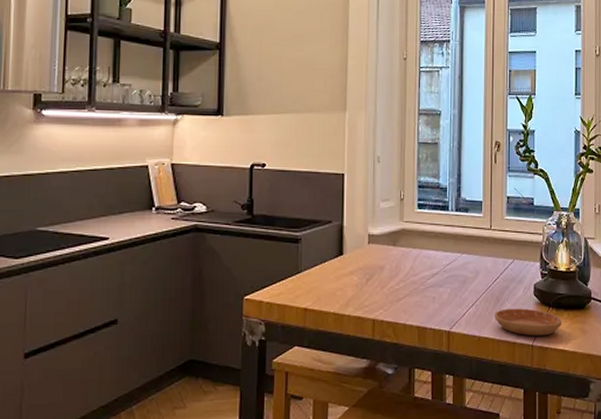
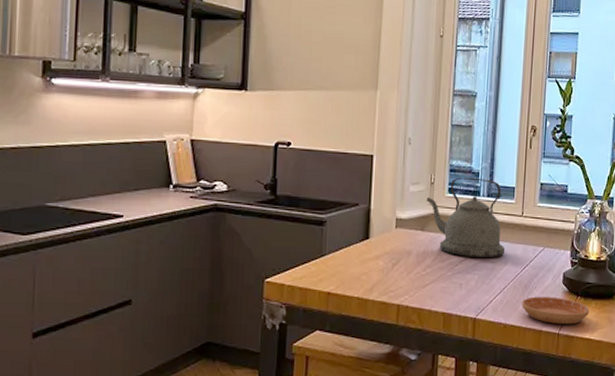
kettle: none [396,193,476,272] -> present [426,177,505,258]

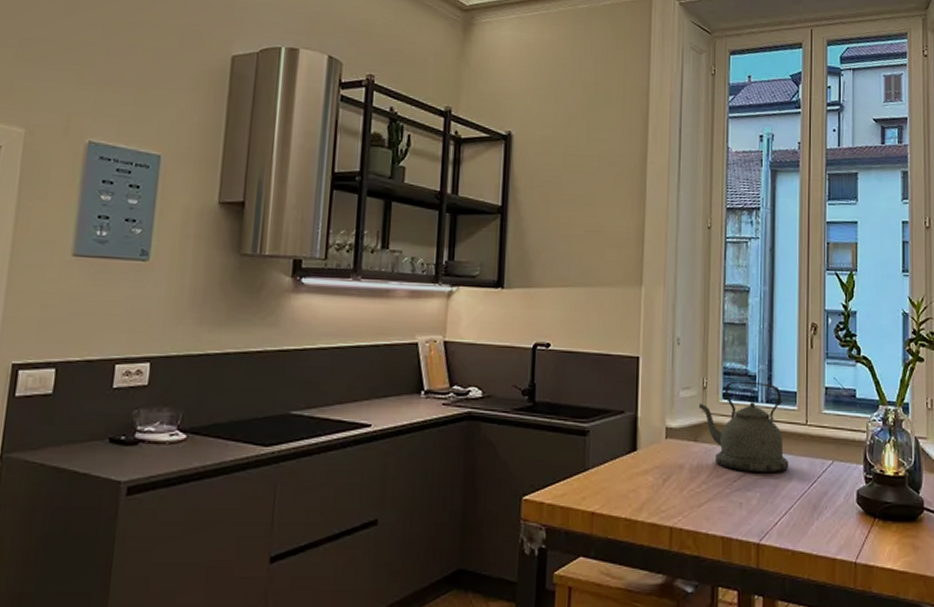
saucer: present [522,297,590,325] -> none [812,518,890,552]

